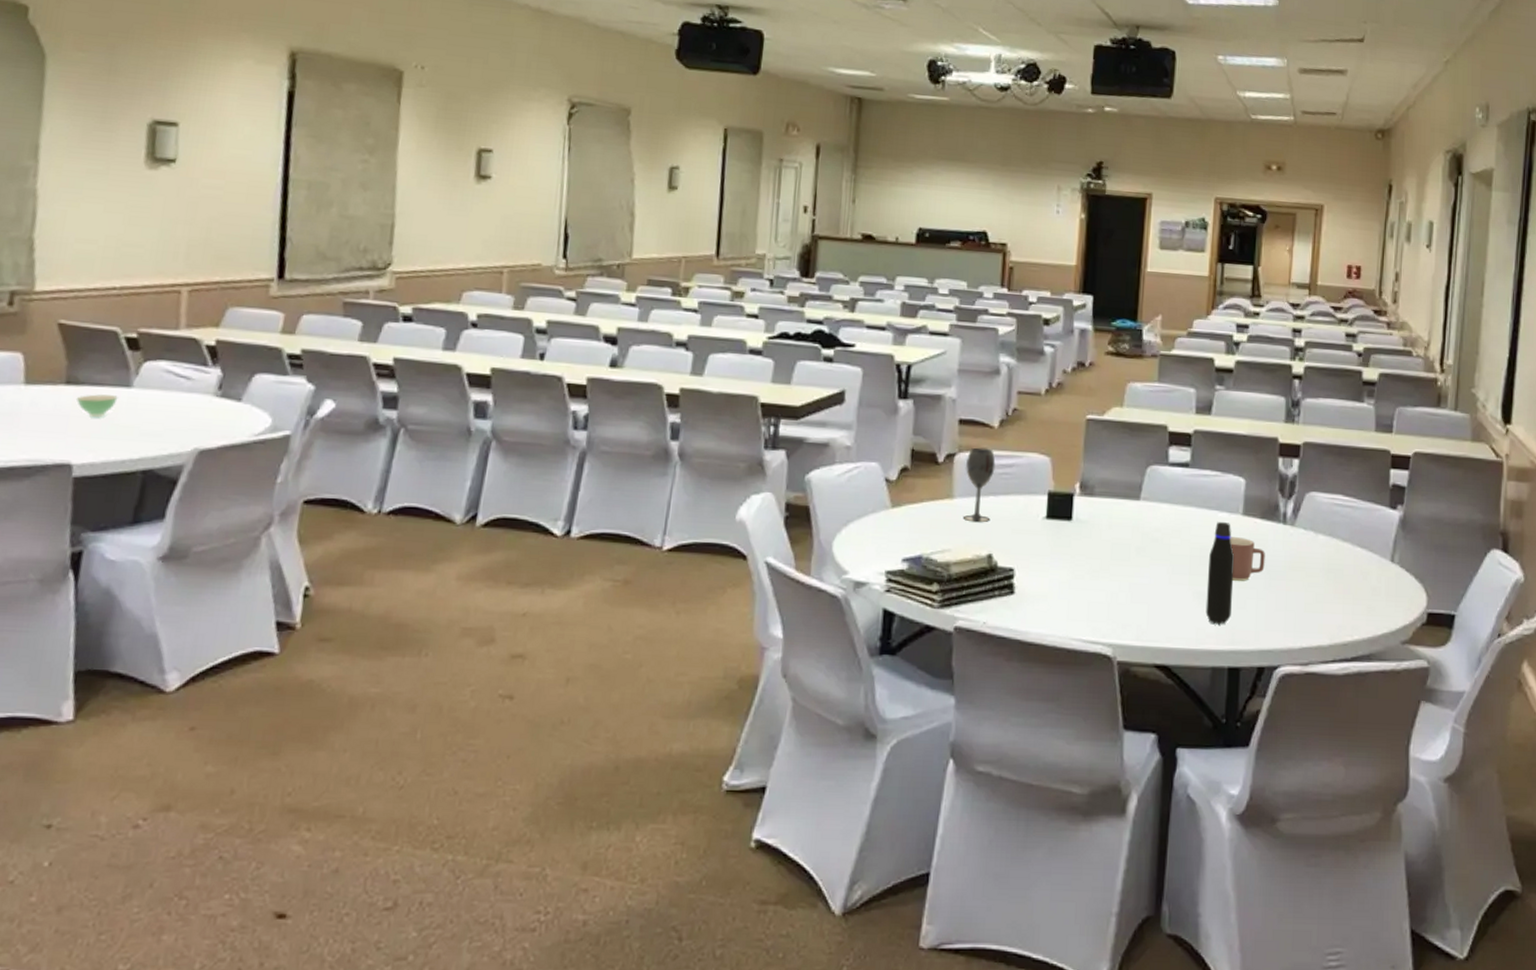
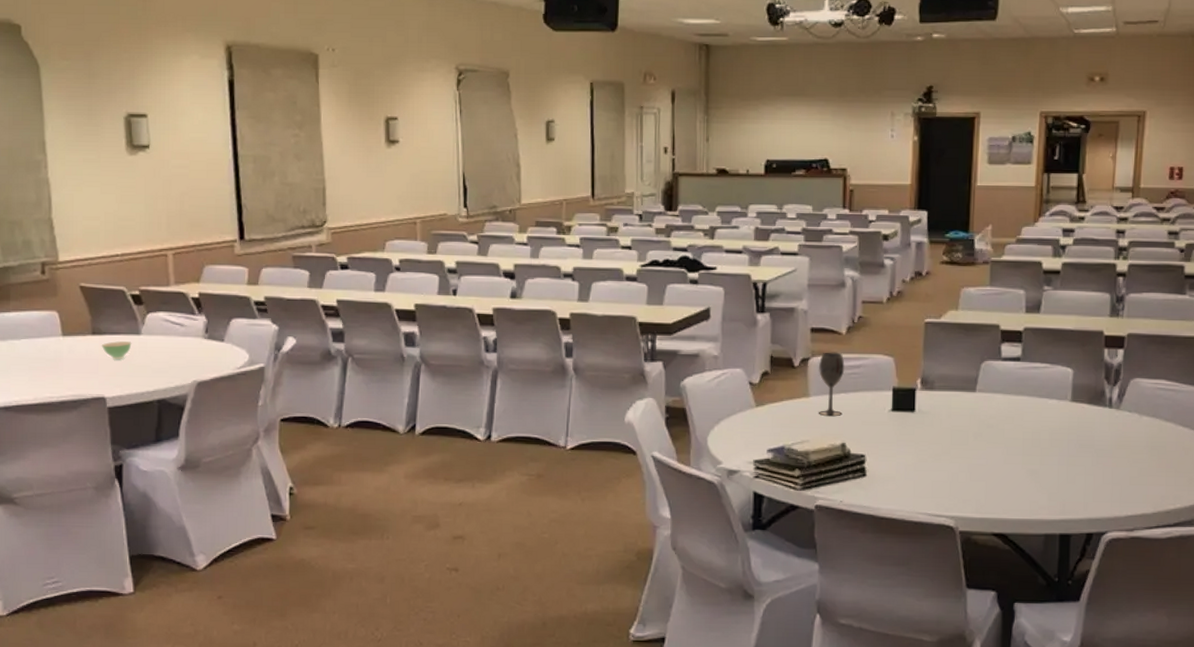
water bottle: present [1205,521,1235,625] -> none [1038,407,1064,498]
mug: present [1230,537,1265,581] -> none [1059,421,1093,459]

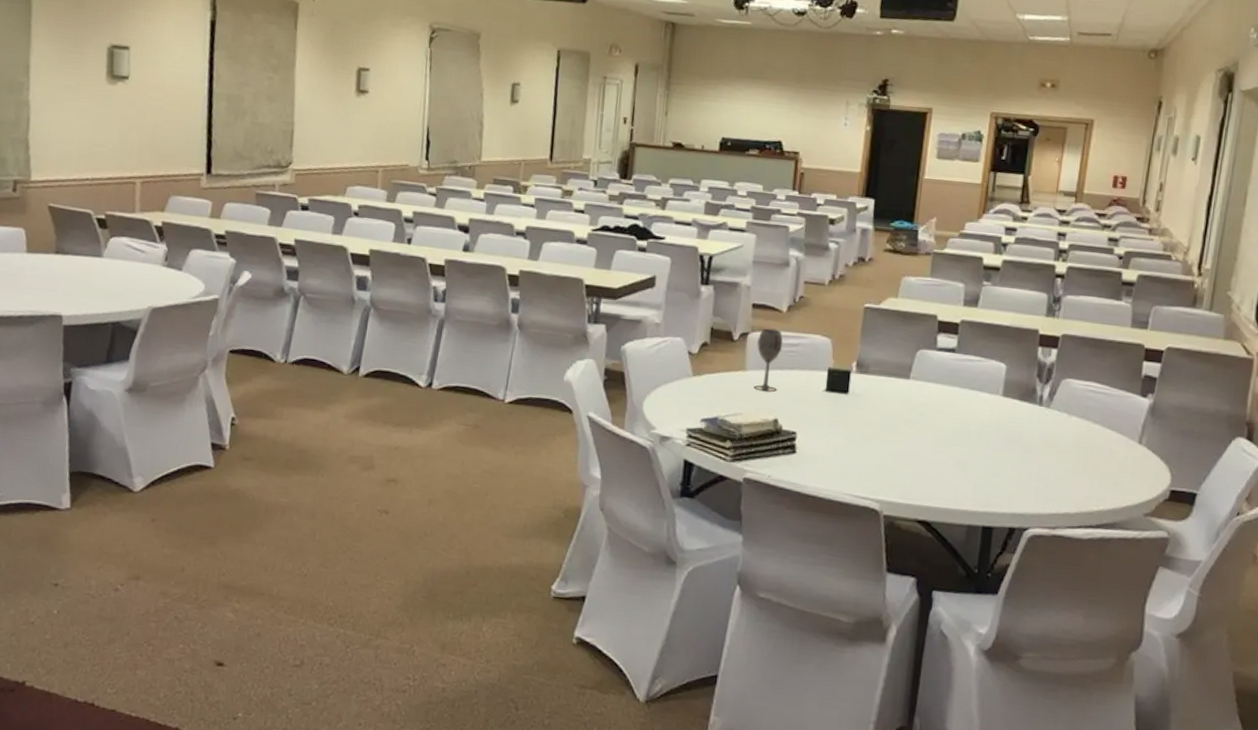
bowl: present [101,341,132,360] -> none [63,262,93,280]

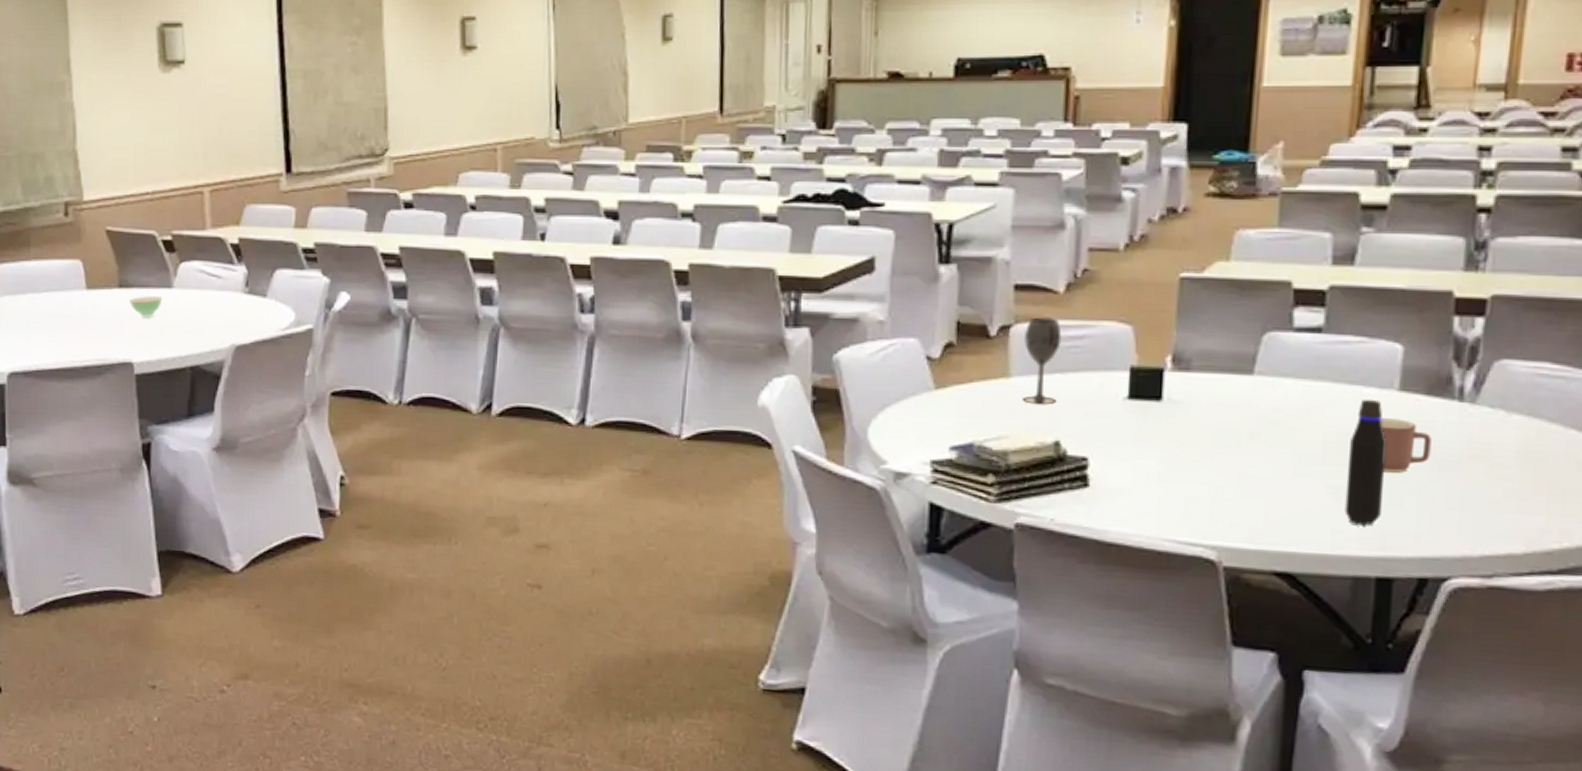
bowl: none [63,262,93,280] -> present [128,296,163,318]
water bottle: none [964,400,993,490] -> present [1344,399,1387,526]
mug: none [989,414,1021,454] -> present [1380,418,1432,473]

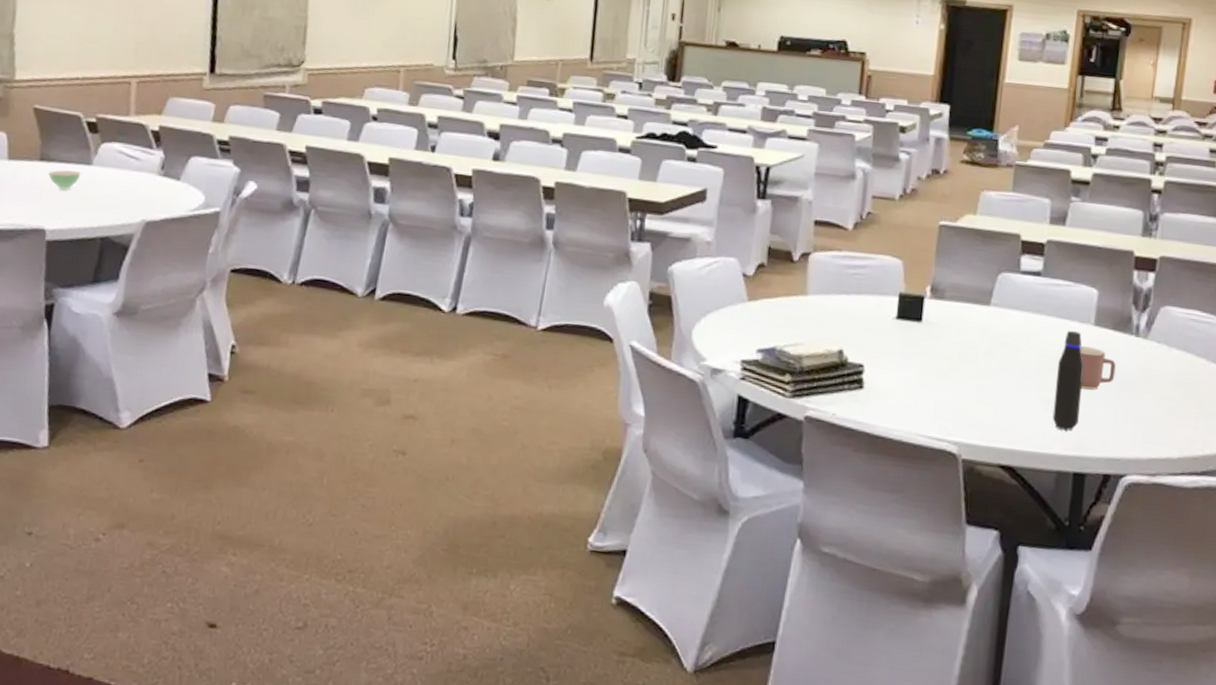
wine glass: present [1023,317,1062,405] -> none [816,248,849,320]

